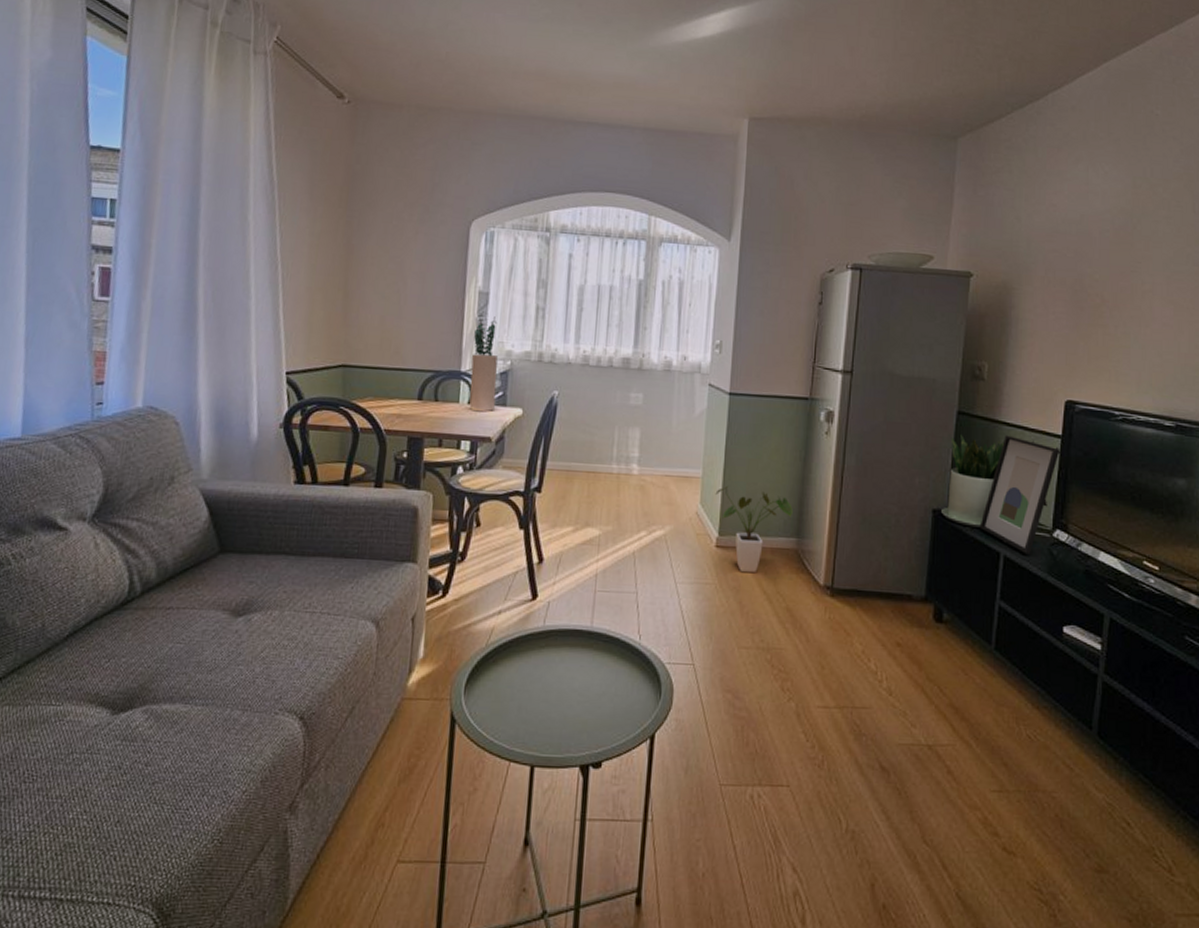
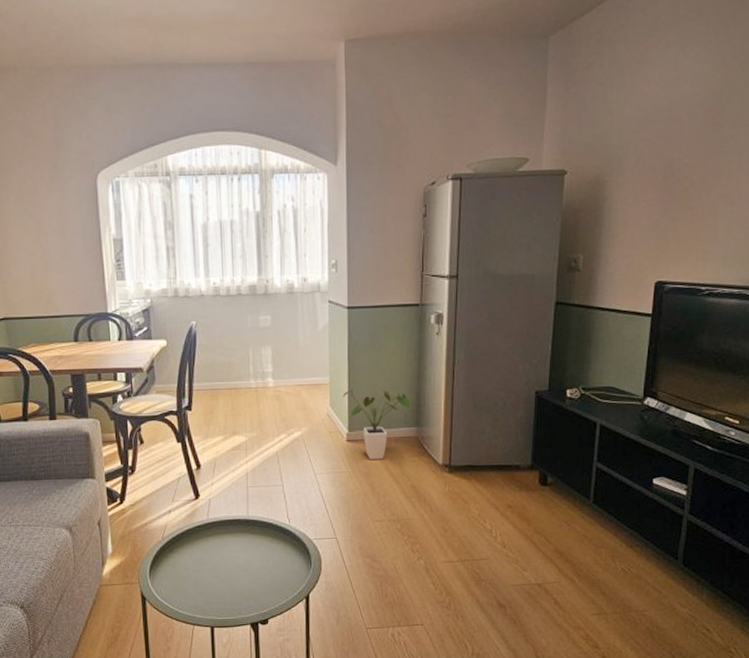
vase: present [469,316,498,412] -> none [115,260,142,347]
planter: present [941,435,1004,528] -> none [543,323,598,403]
picture frame: present [979,435,1062,555] -> none [578,319,652,421]

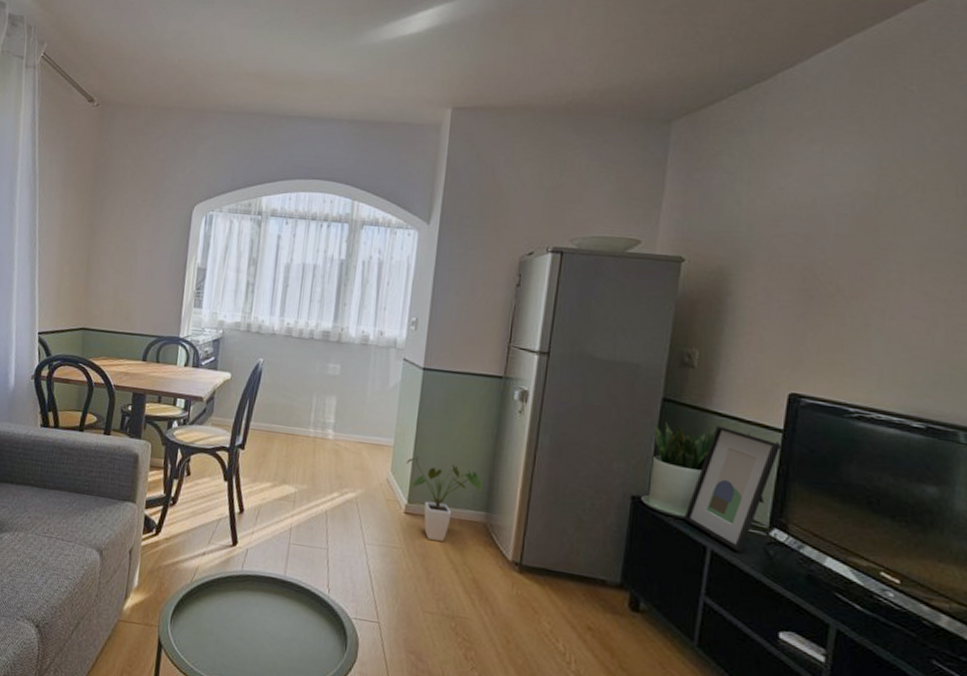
planter: none [543,323,598,403] -> present [641,422,714,519]
picture frame: none [578,319,652,421] -> present [684,426,783,552]

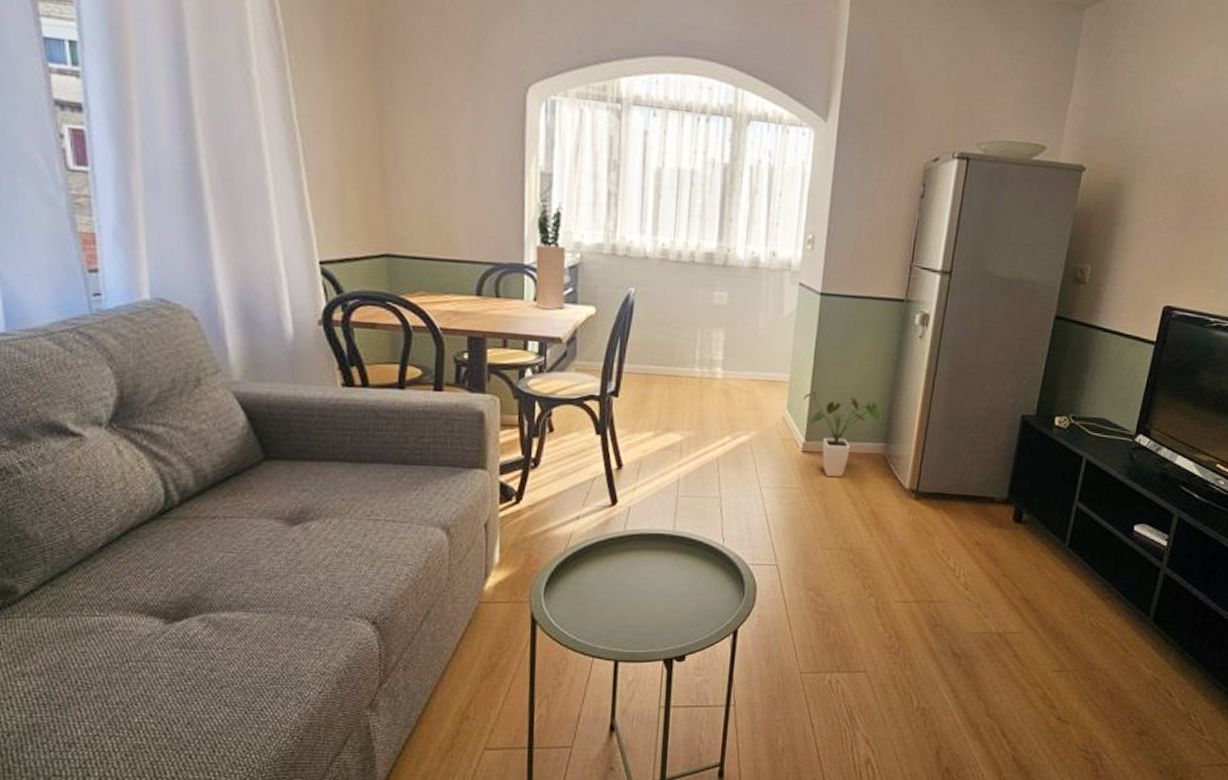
vase: none [185,290,213,375] -> present [535,202,566,310]
planter: present [641,422,714,519] -> none [1030,340,1098,433]
picture frame: present [684,426,783,552] -> none [1065,341,1154,458]

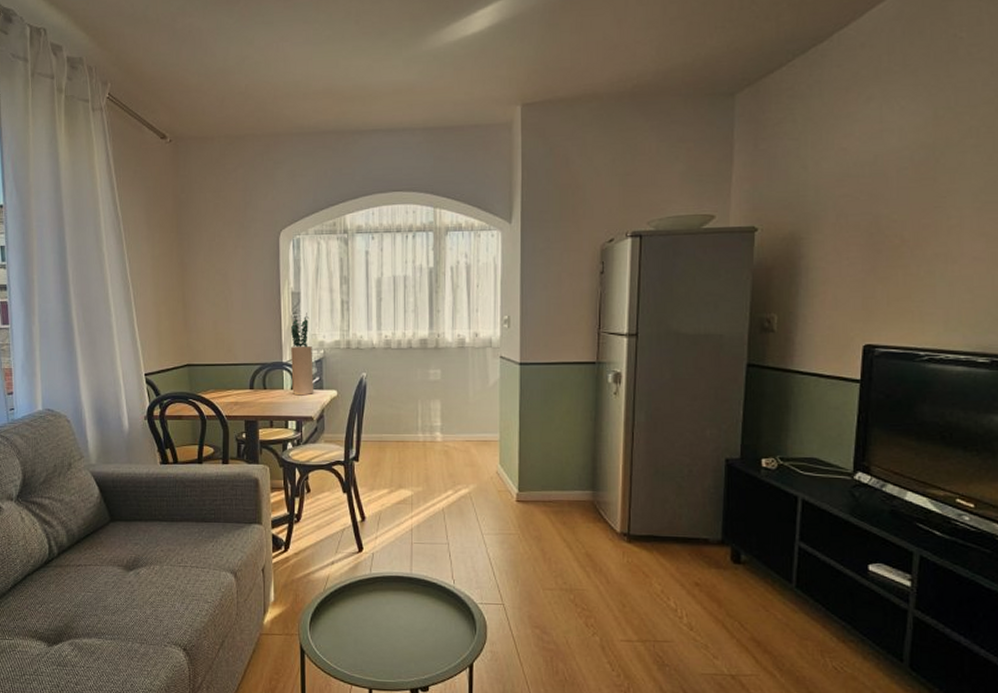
house plant: present [803,390,882,478] -> none [513,446,587,524]

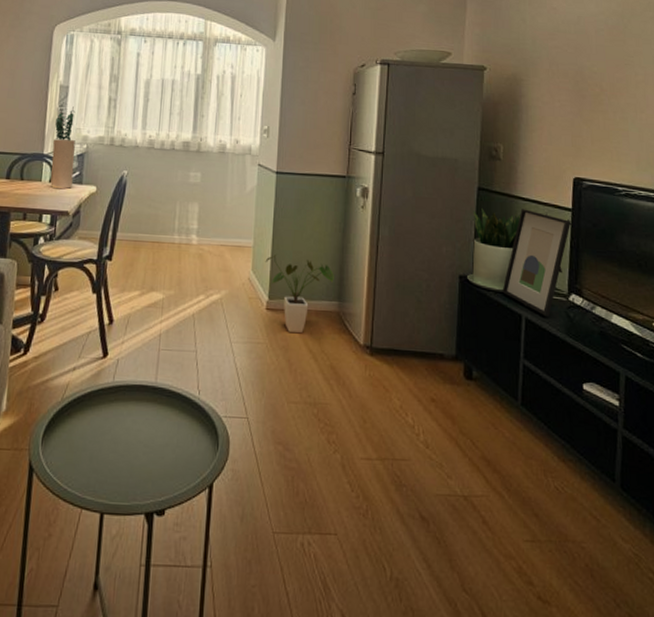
house plant: none [513,446,587,524] -> present [265,253,334,334]
planter: none [735,386,797,474] -> present [467,208,520,292]
picture frame: none [775,384,861,497] -> present [502,209,573,317]

